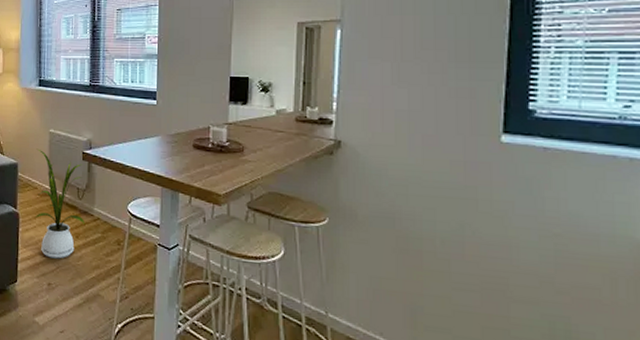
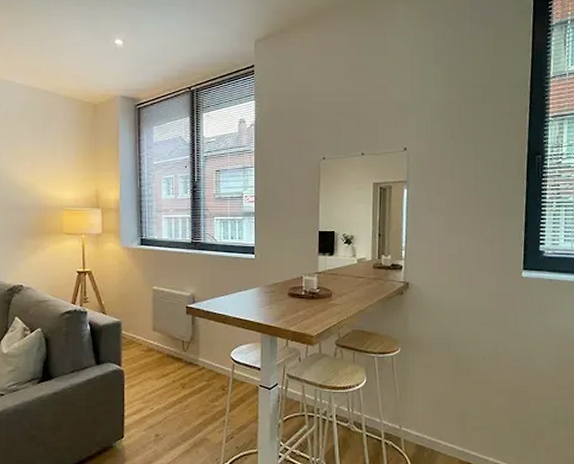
house plant: present [35,148,84,259] -> none [140,306,190,410]

